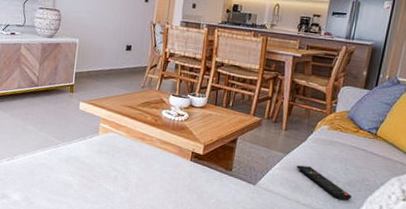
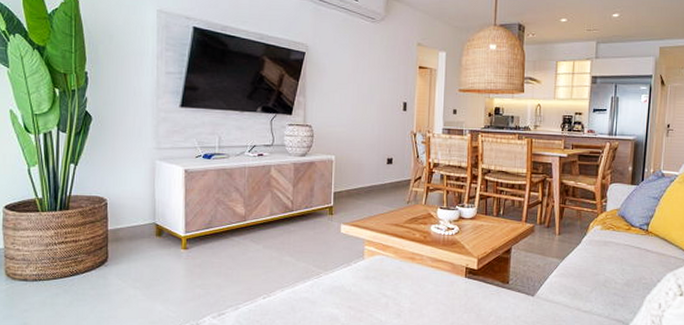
remote control: present [297,165,352,201] -> none [574,270,630,303]

